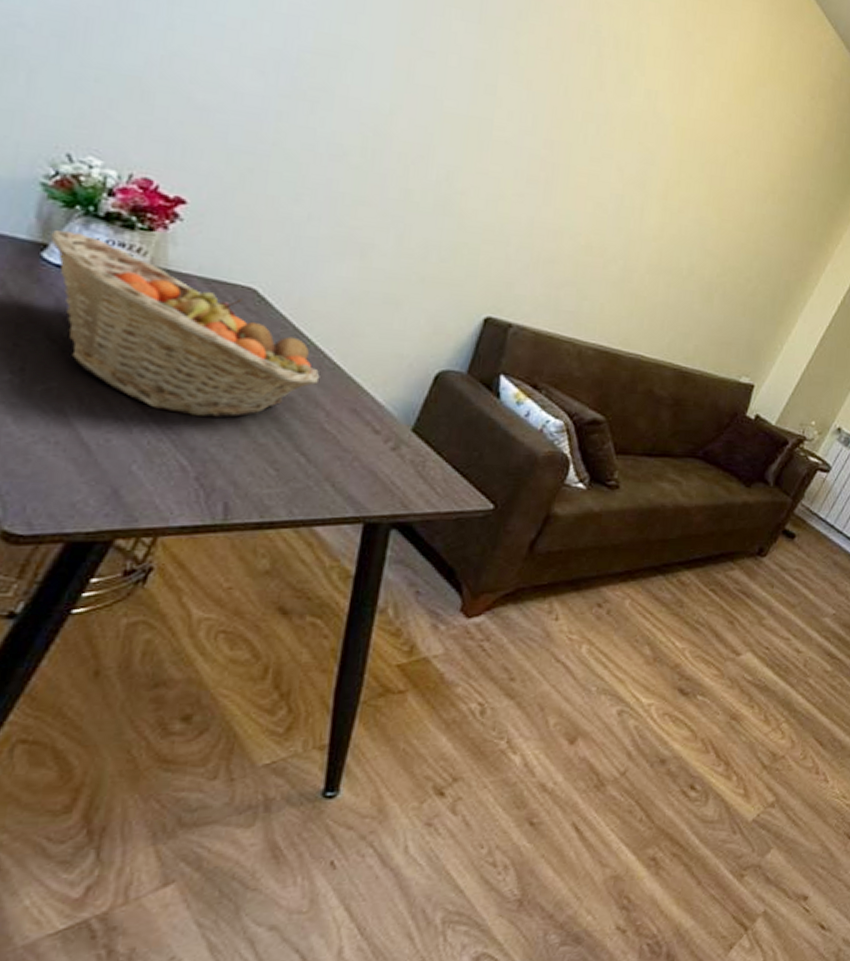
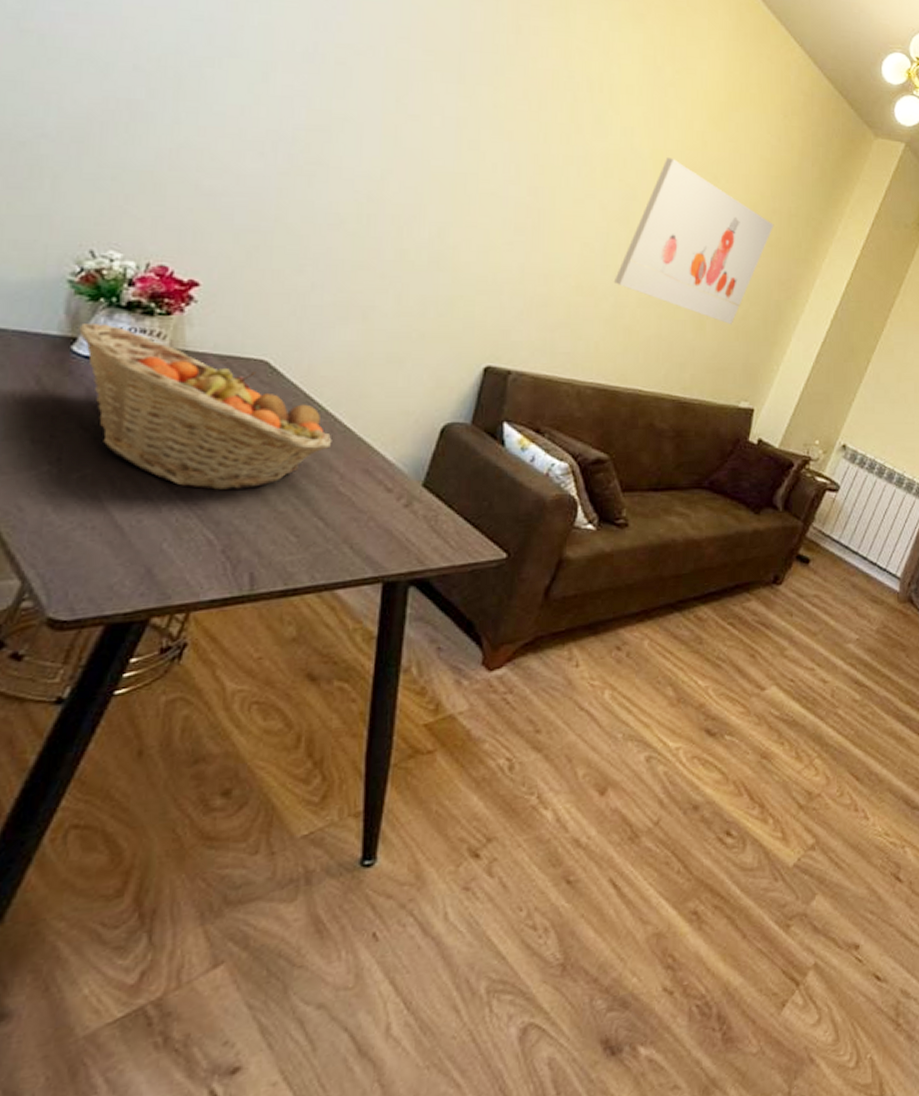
wall art: none [624,125,792,301] -> present [613,157,774,325]

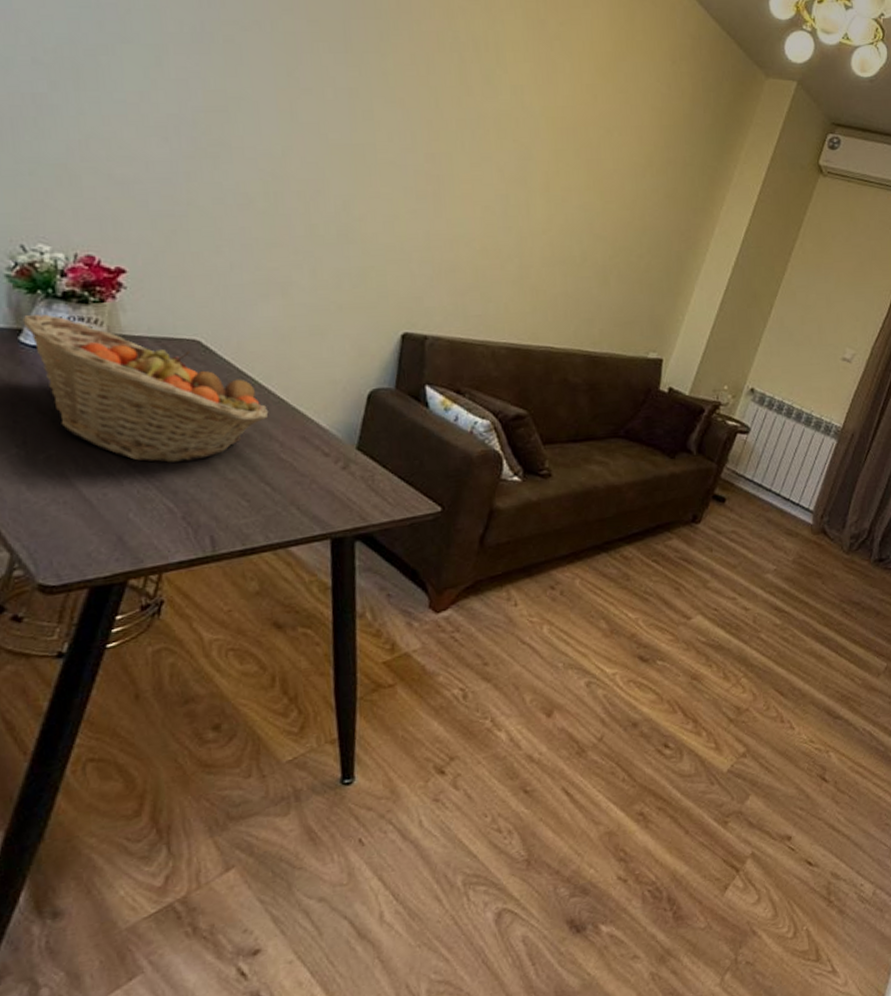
wall art: present [613,157,774,325] -> none [516,114,670,279]

